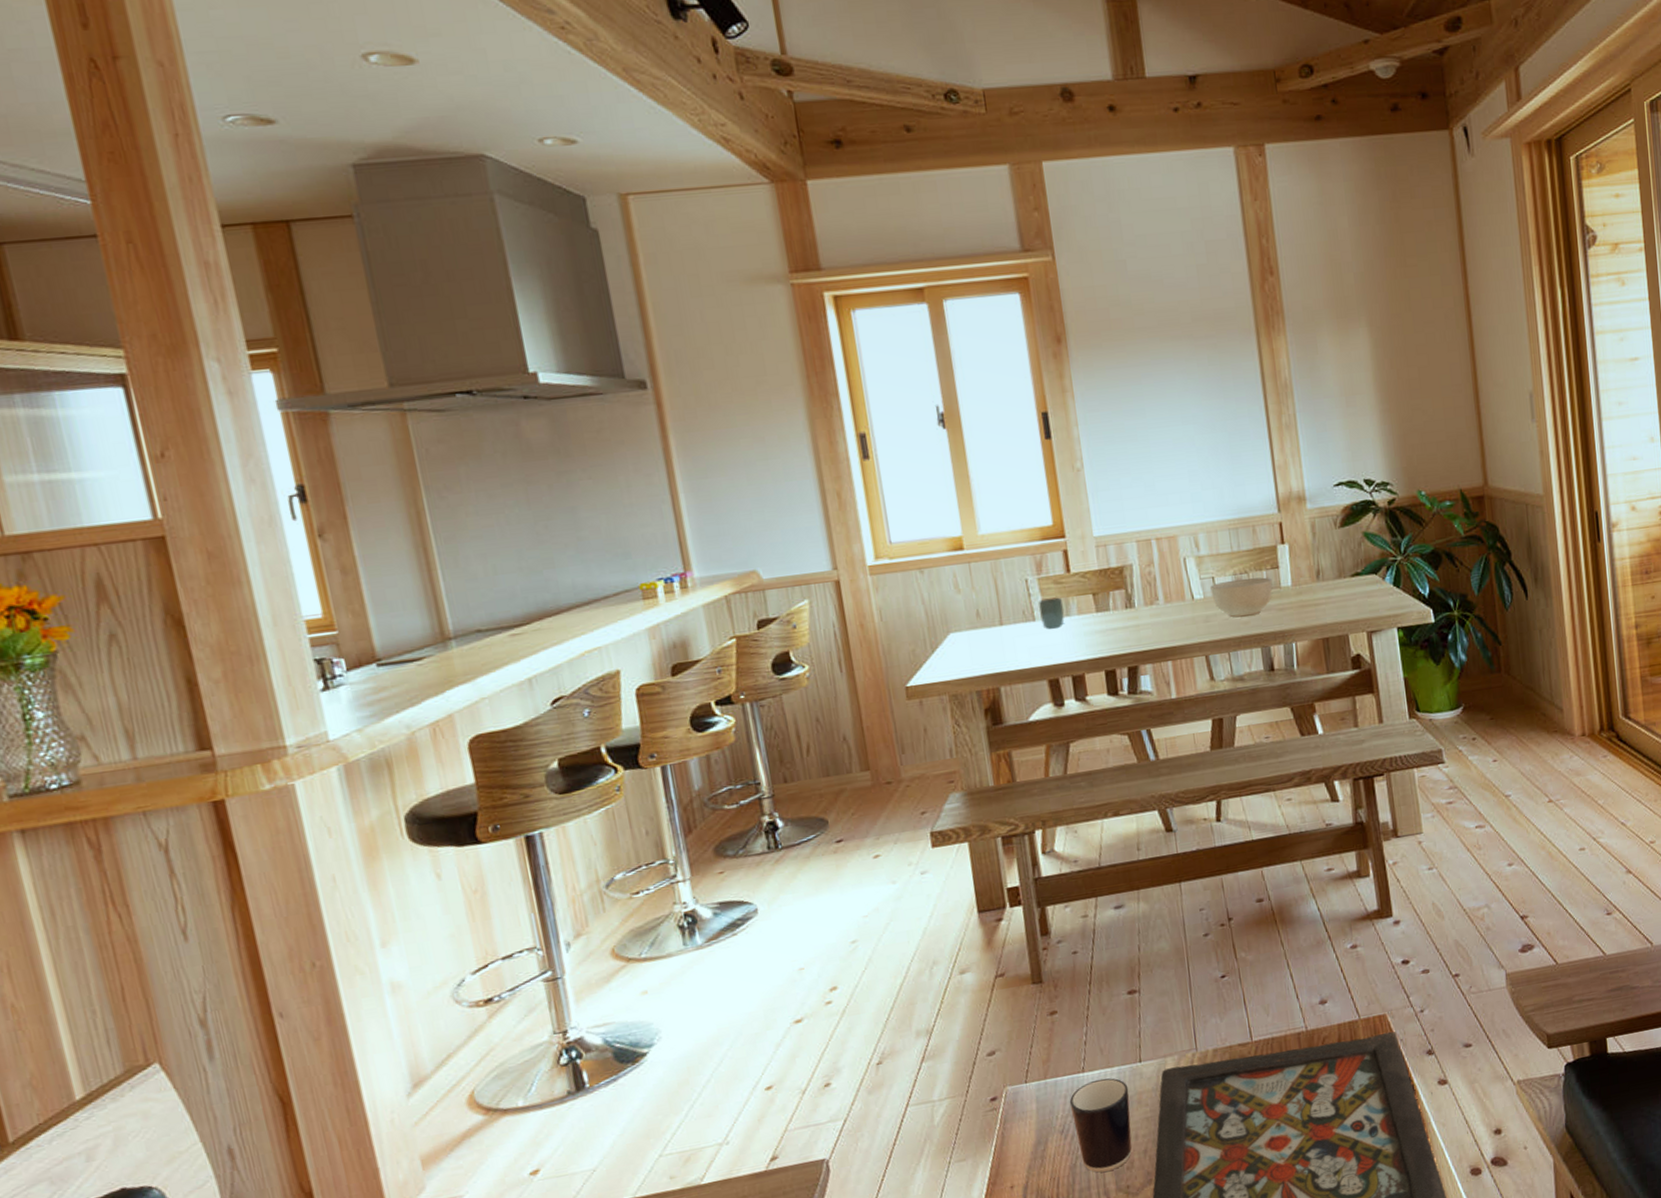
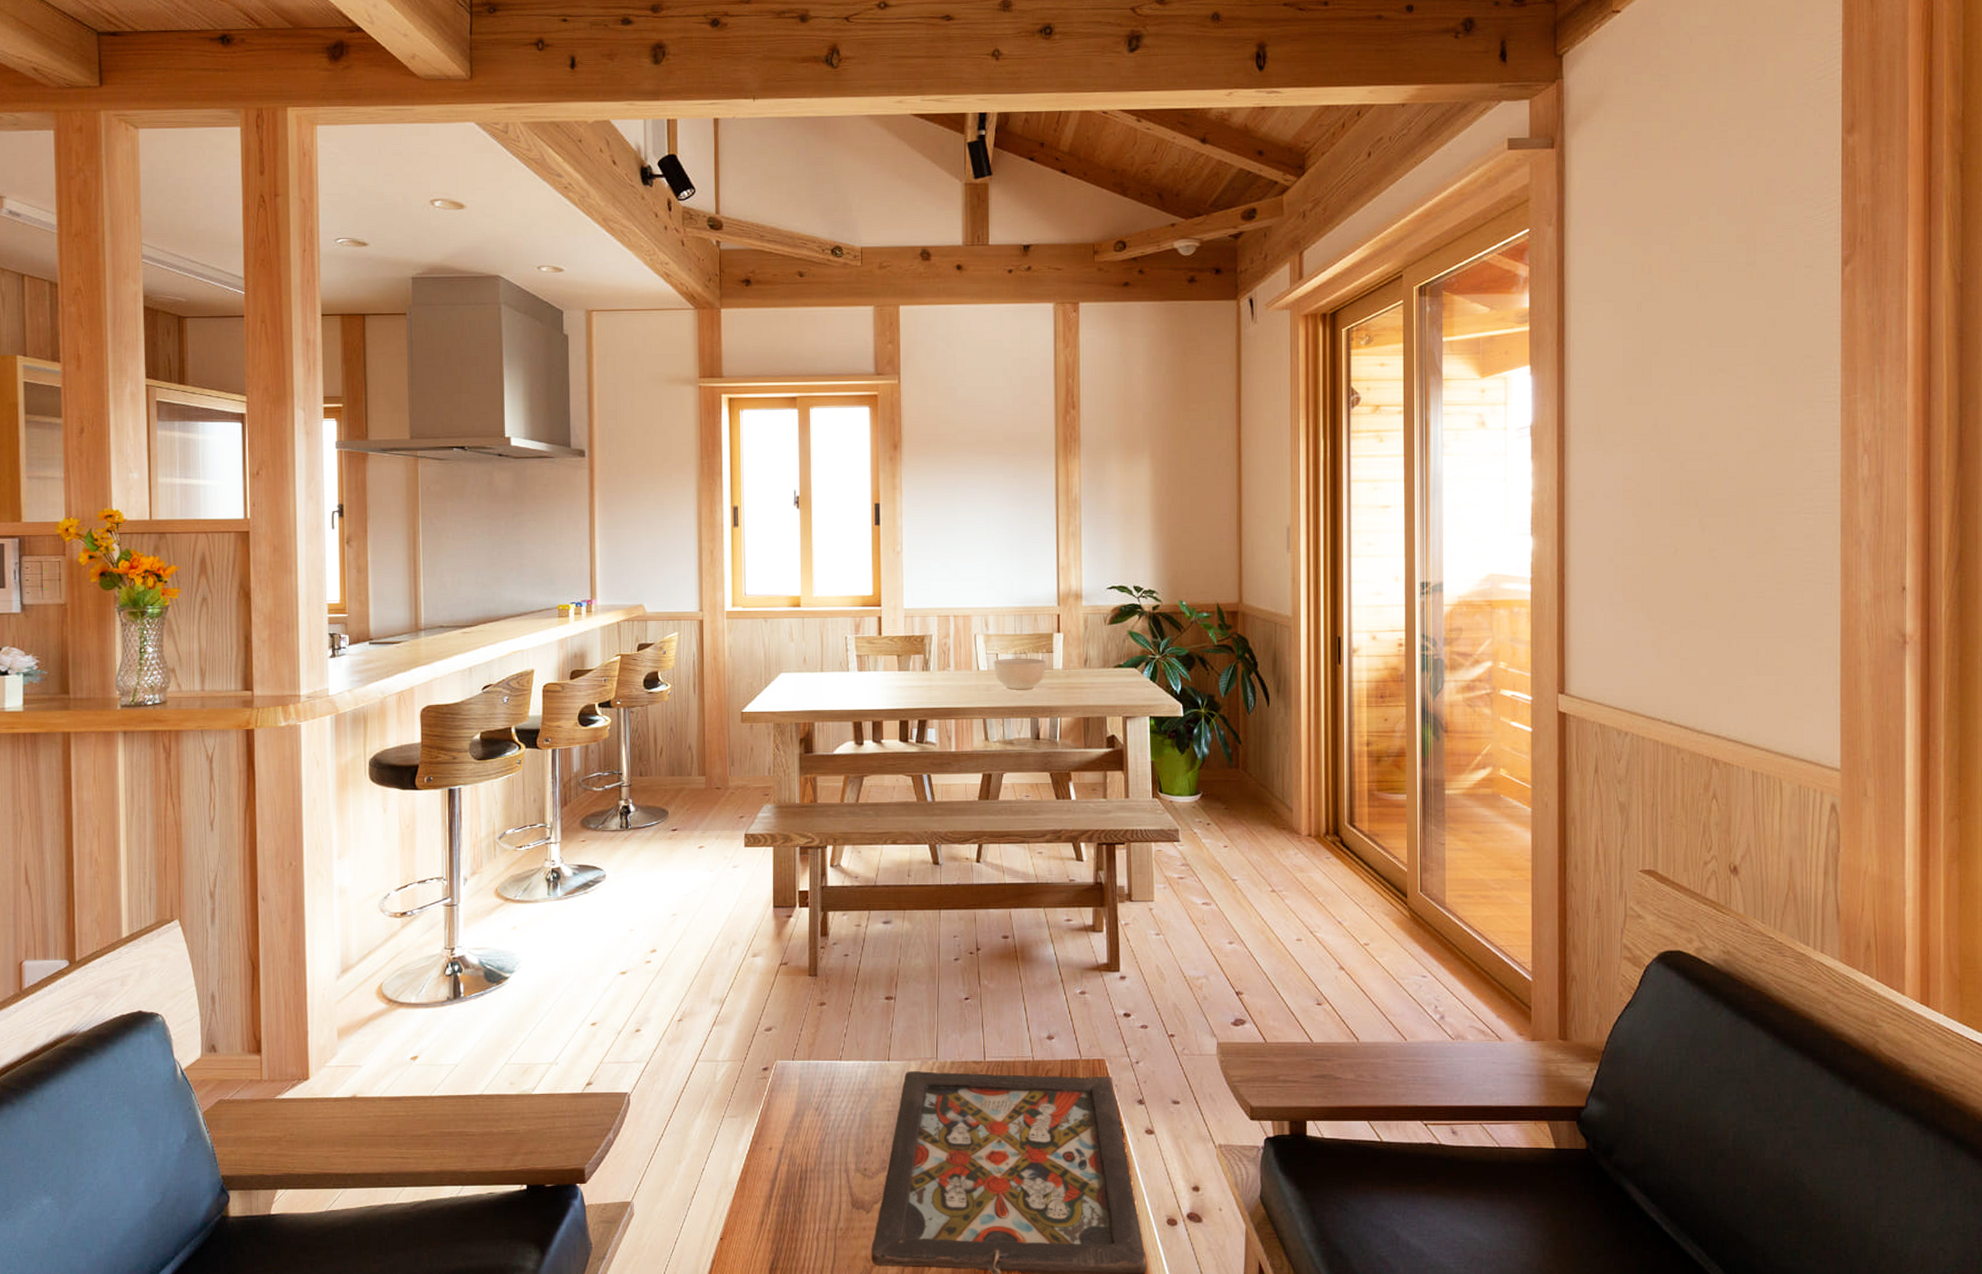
cup: present [1038,597,1065,630] -> none [853,654,873,681]
mug: present [1069,1078,1132,1173] -> none [826,1069,876,1151]

